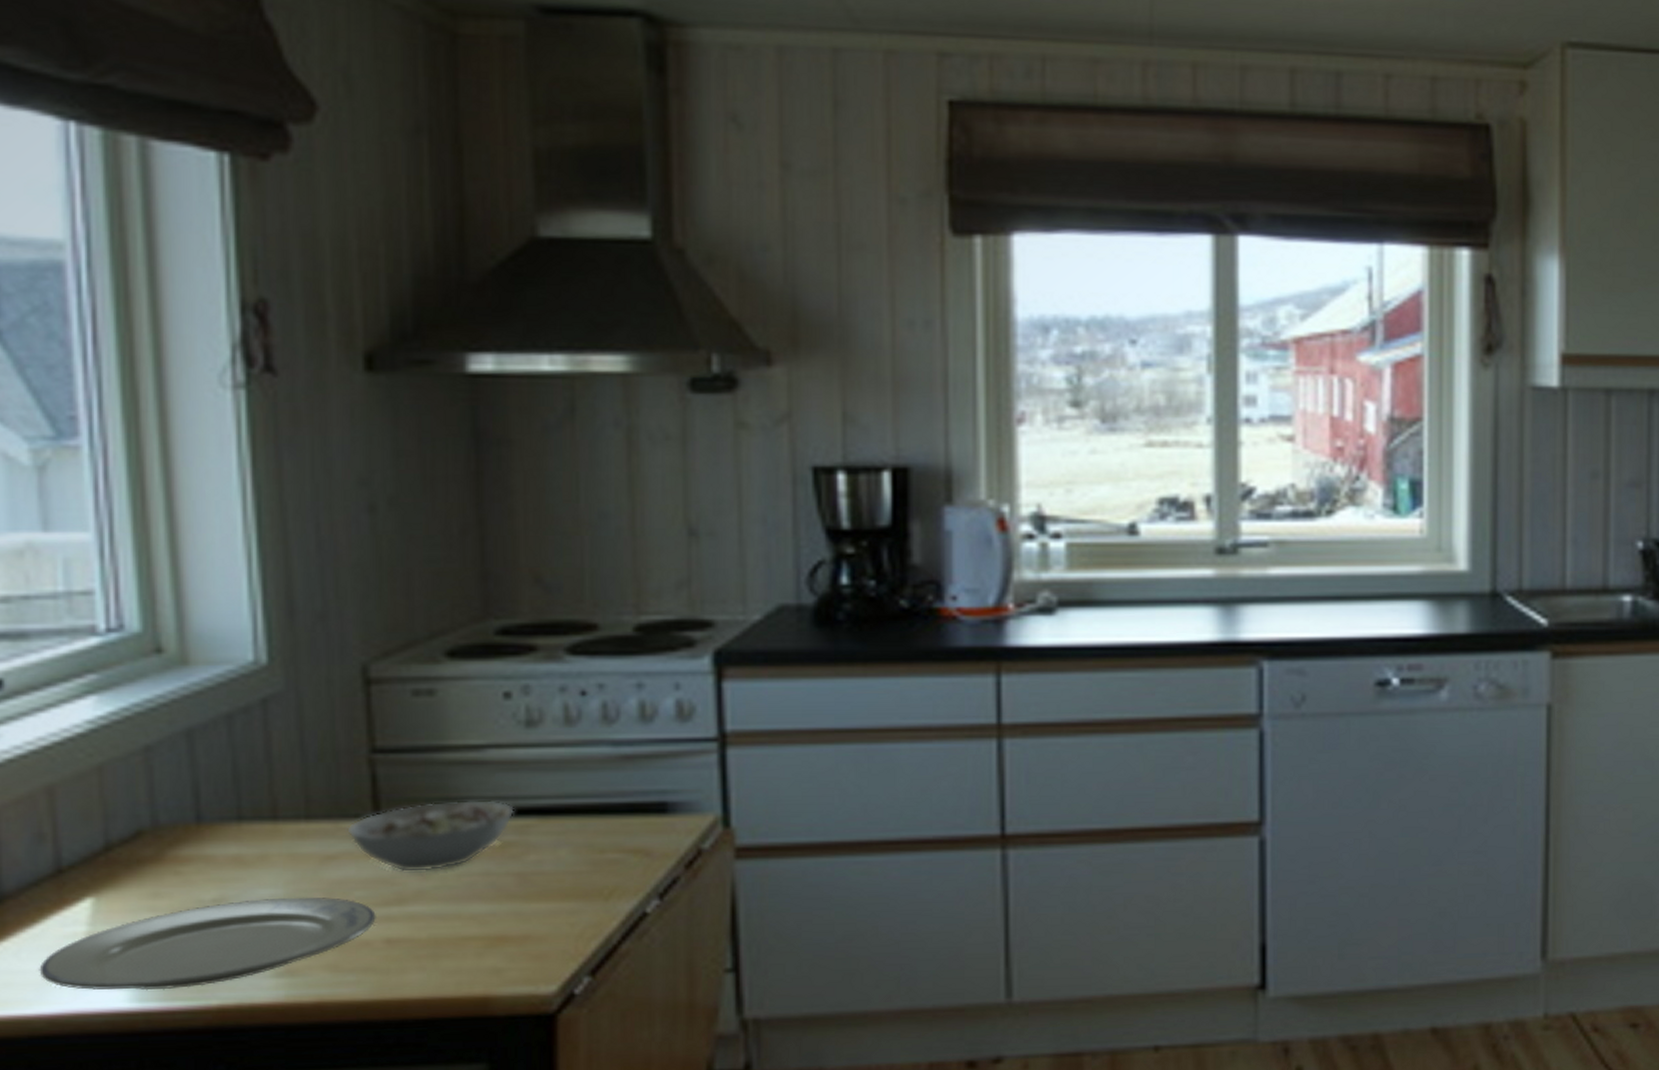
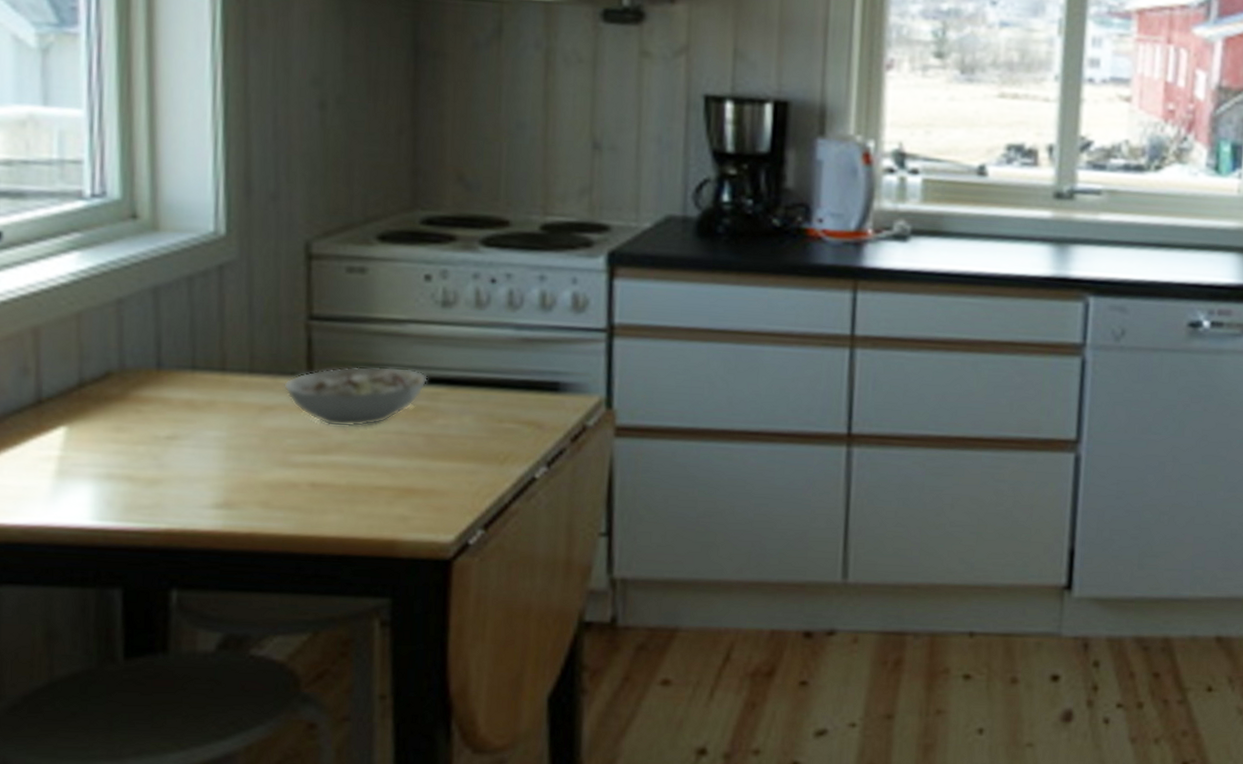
plate: present [39,897,378,991] -> none [17,439,305,512]

